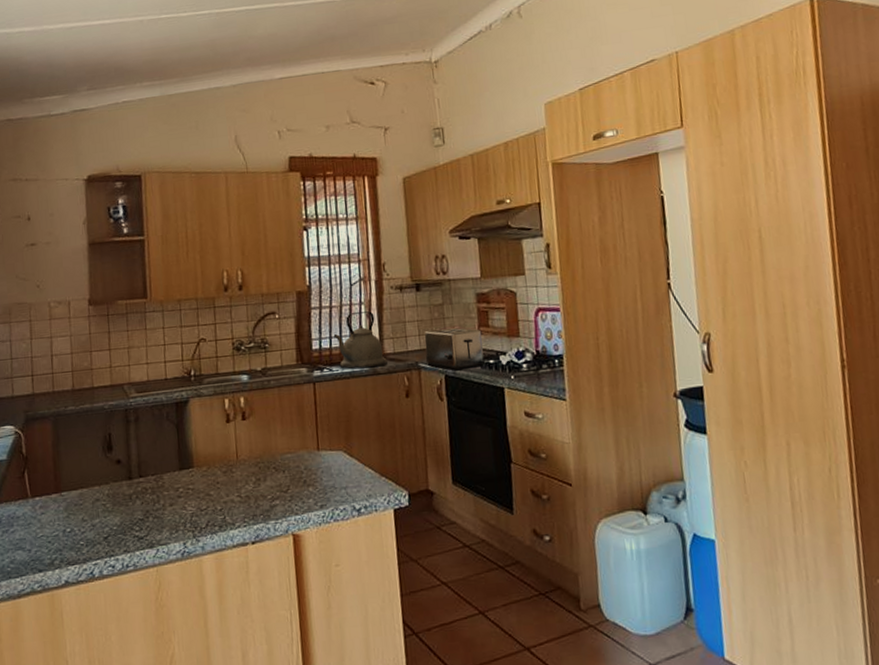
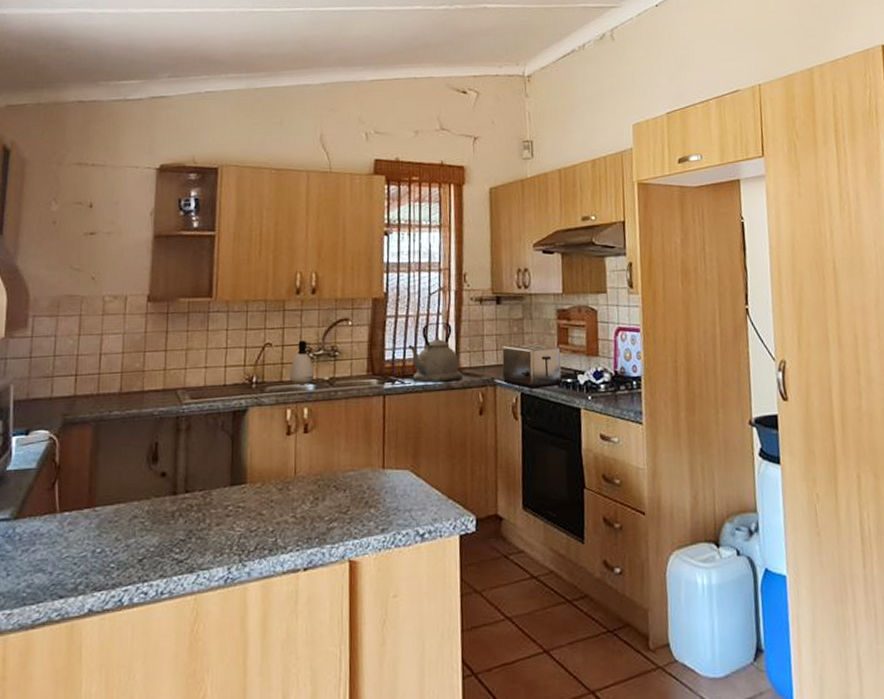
soap dispenser: none [224,334,247,376] -> present [289,340,314,384]

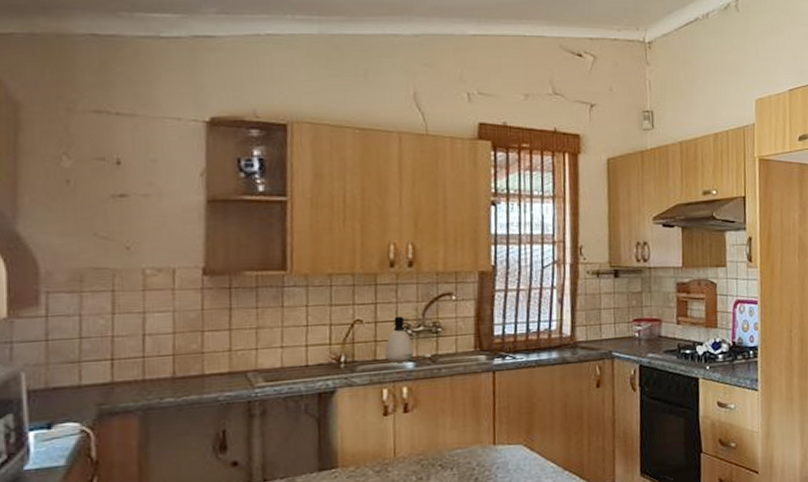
kettle: present [408,322,462,383] -> none [519,296,578,358]
toaster: present [501,343,562,389] -> none [619,316,680,361]

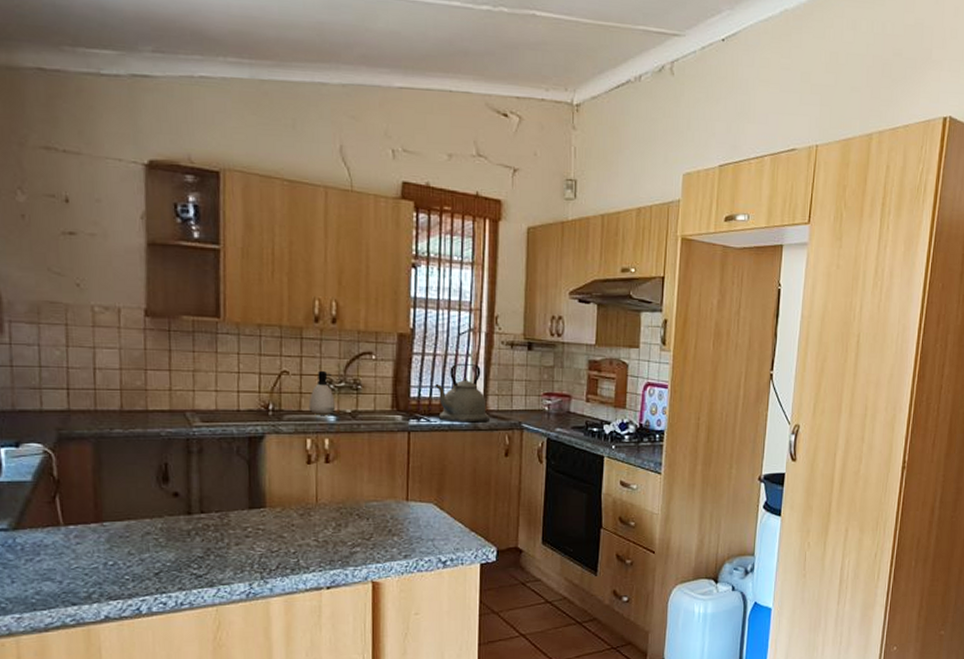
kettle: none [519,296,578,358] -> present [435,364,489,423]

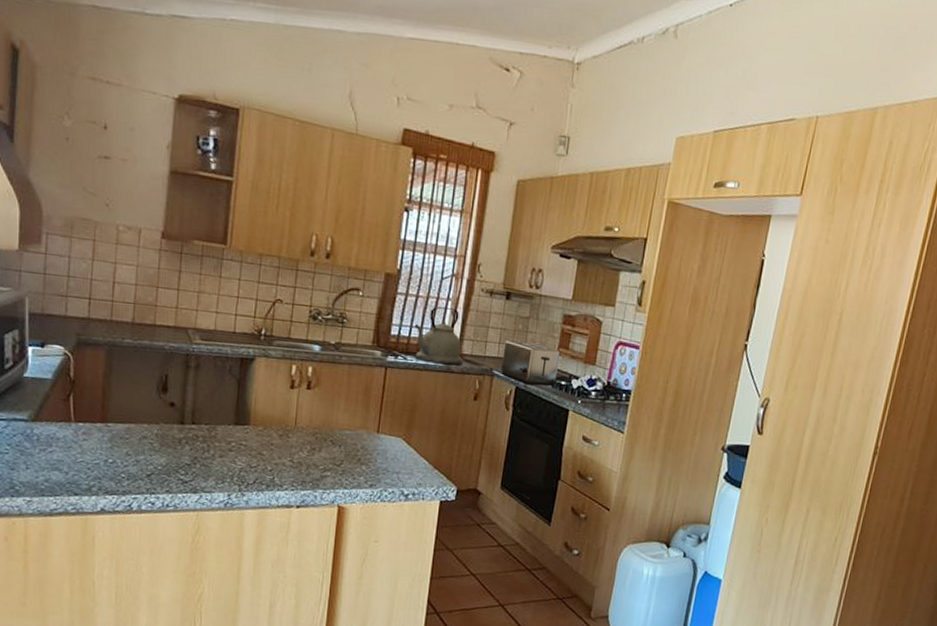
soap dispenser: present [308,370,335,415] -> none [297,302,322,344]
toaster: none [530,391,589,435] -> present [501,340,561,386]

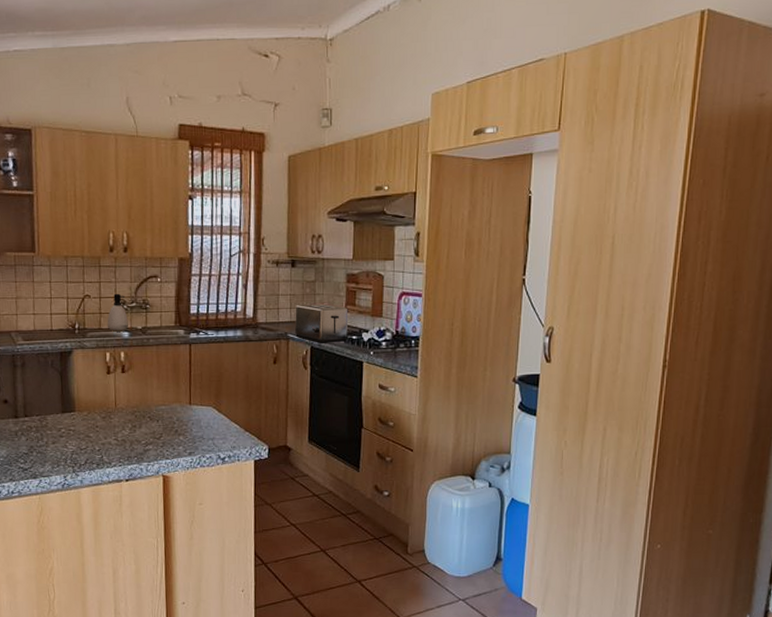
soap dispenser: none [297,302,322,344] -> present [107,293,128,332]
kettle: present [414,307,463,366] -> none [211,282,259,335]

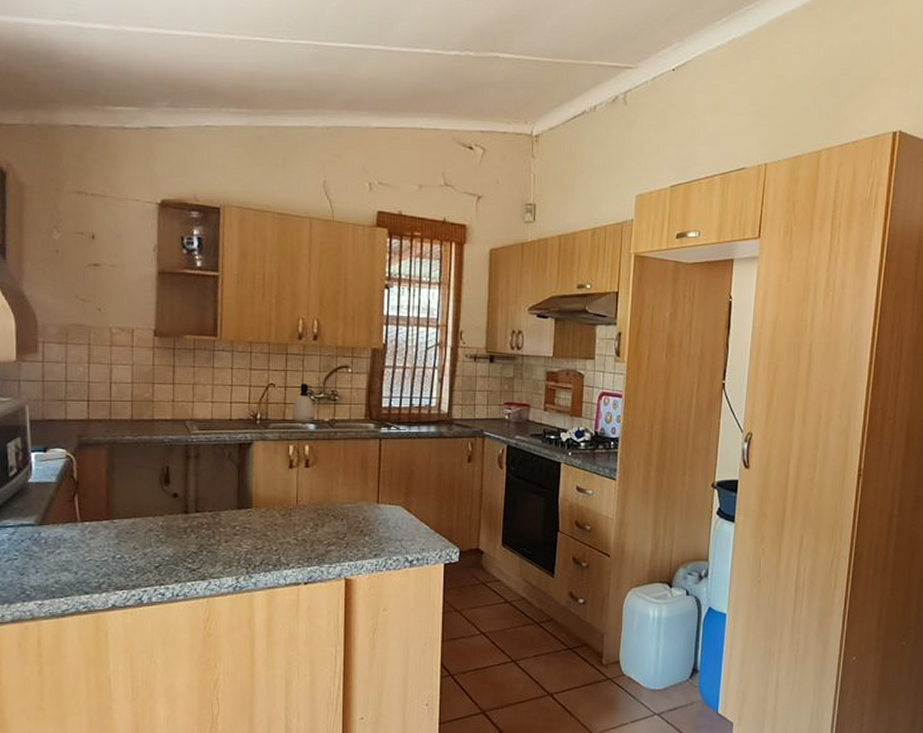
toaster: present [295,303,349,343] -> none [492,401,547,442]

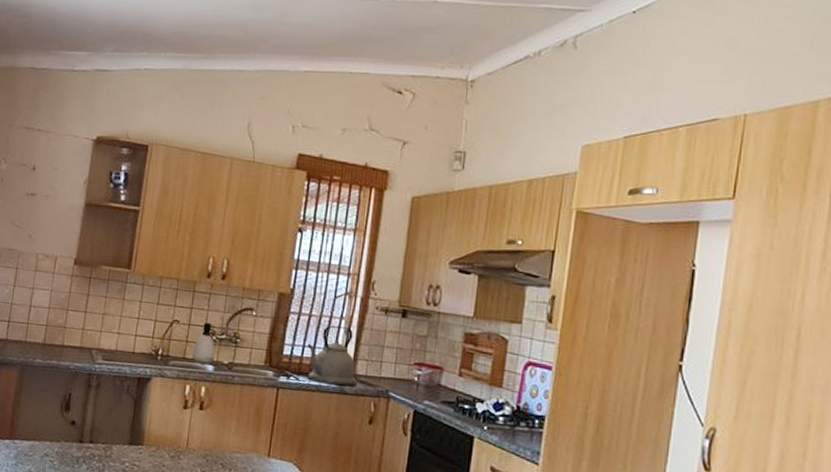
kettle: none [404,376,454,431] -> present [307,326,357,387]

